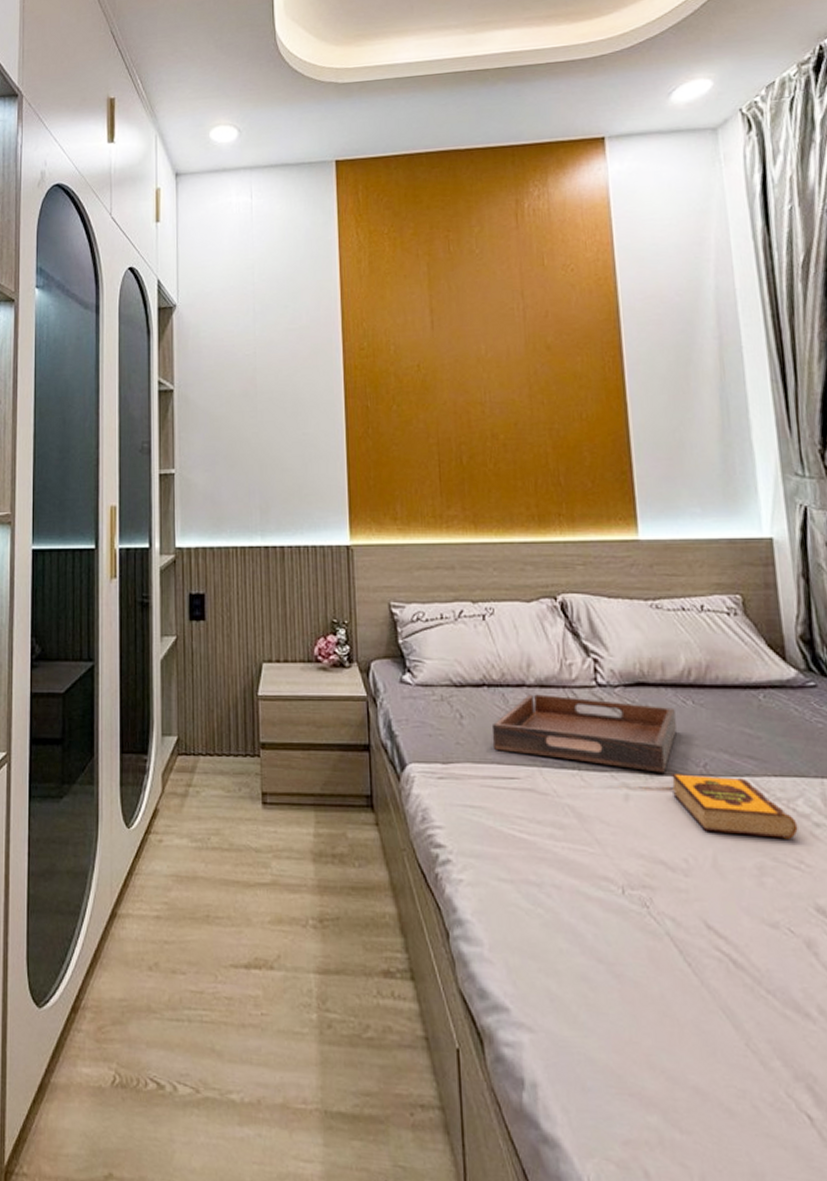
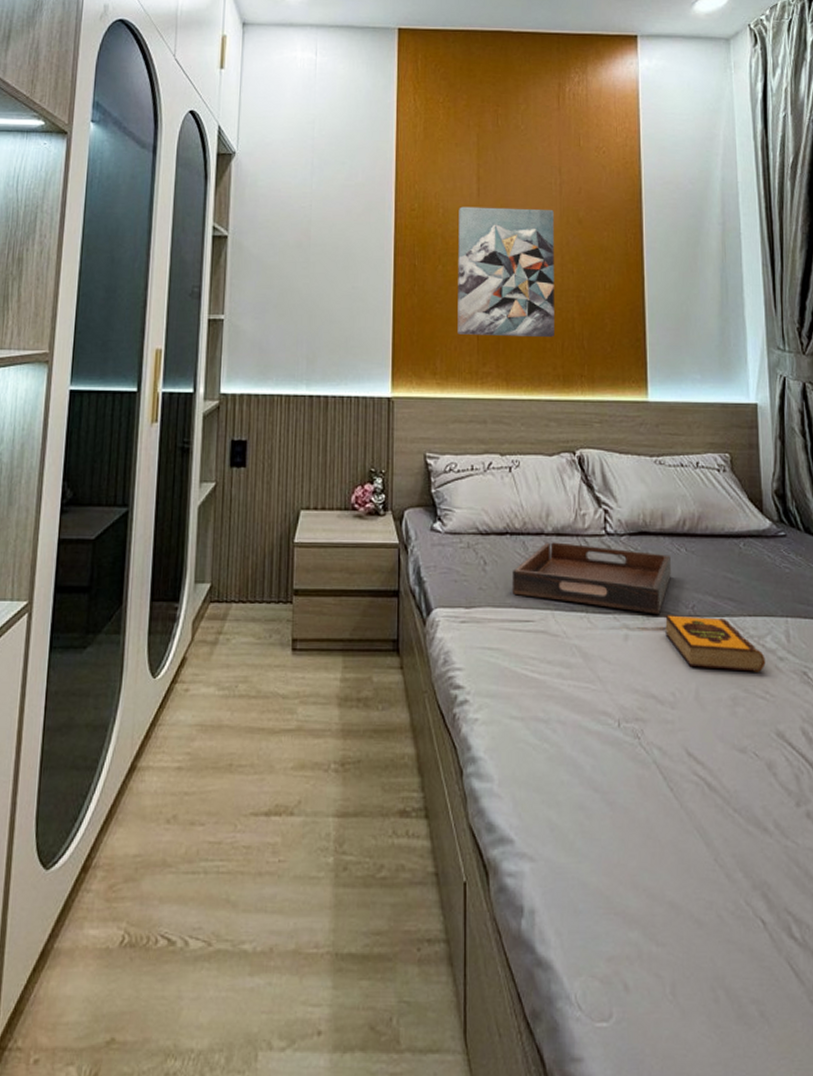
wall art: none [411,338,526,477] -> present [457,206,554,337]

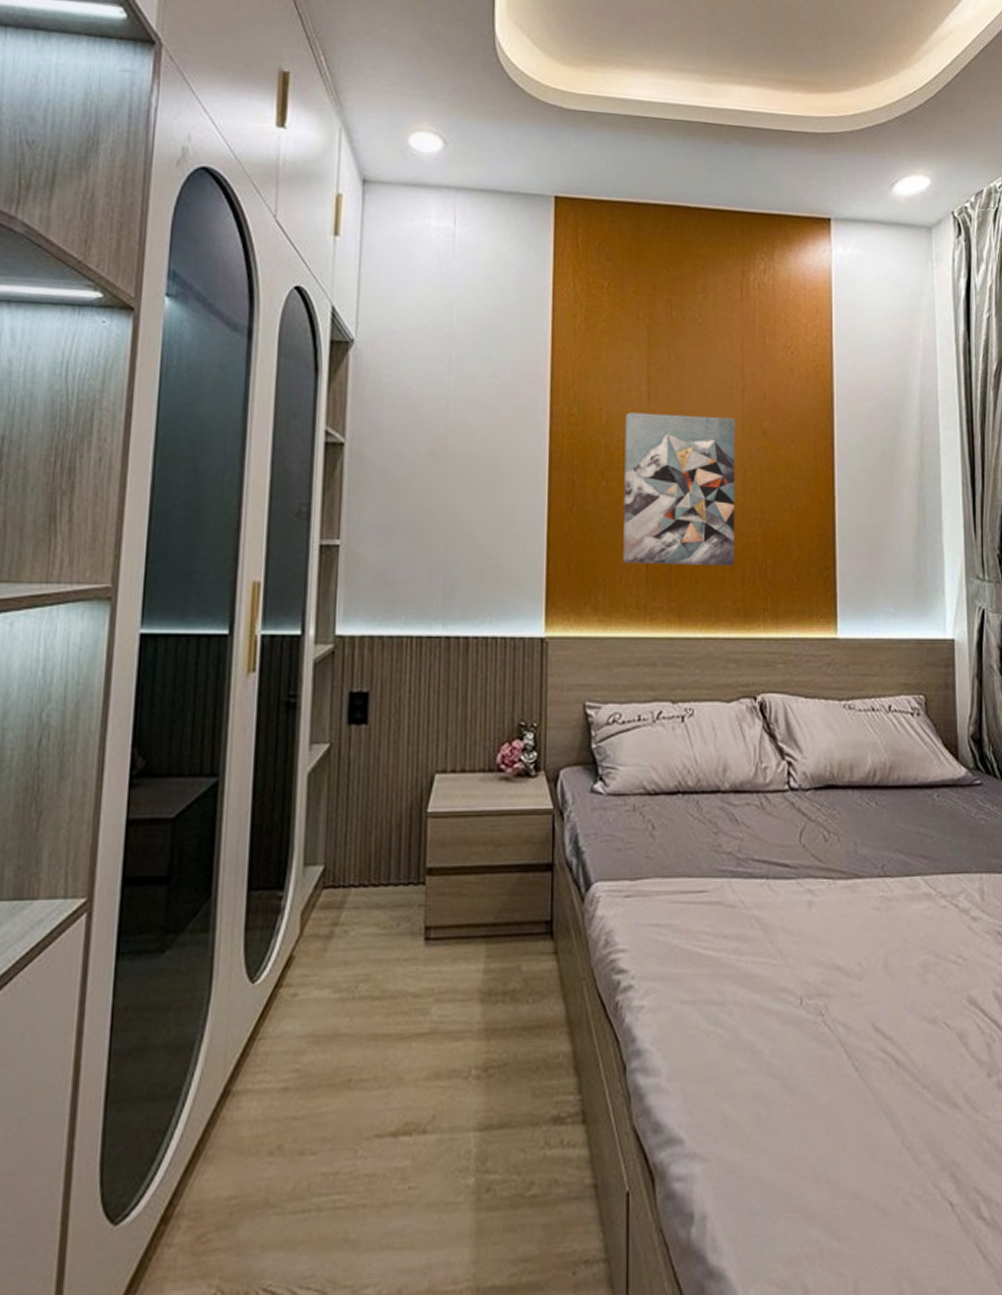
serving tray: present [512,542,671,615] -> none [683,800,860,877]
hardback book: present [664,615,766,672] -> none [851,876,958,935]

